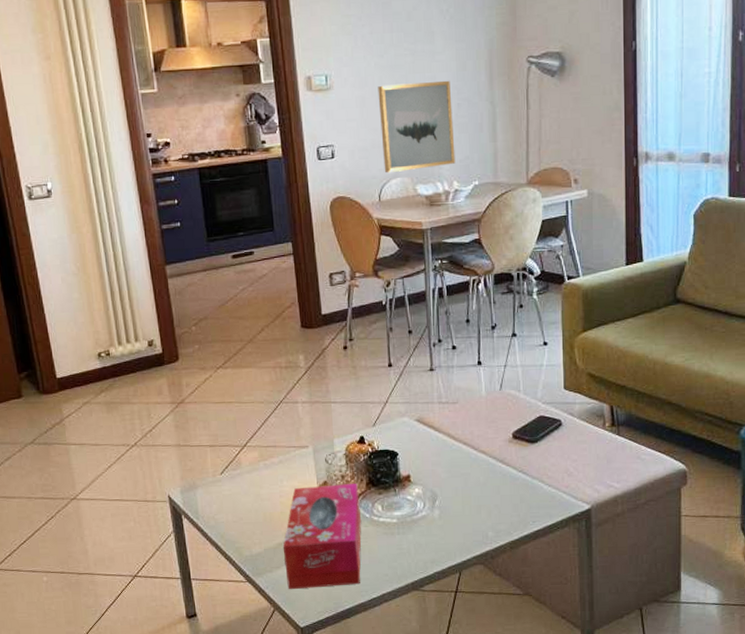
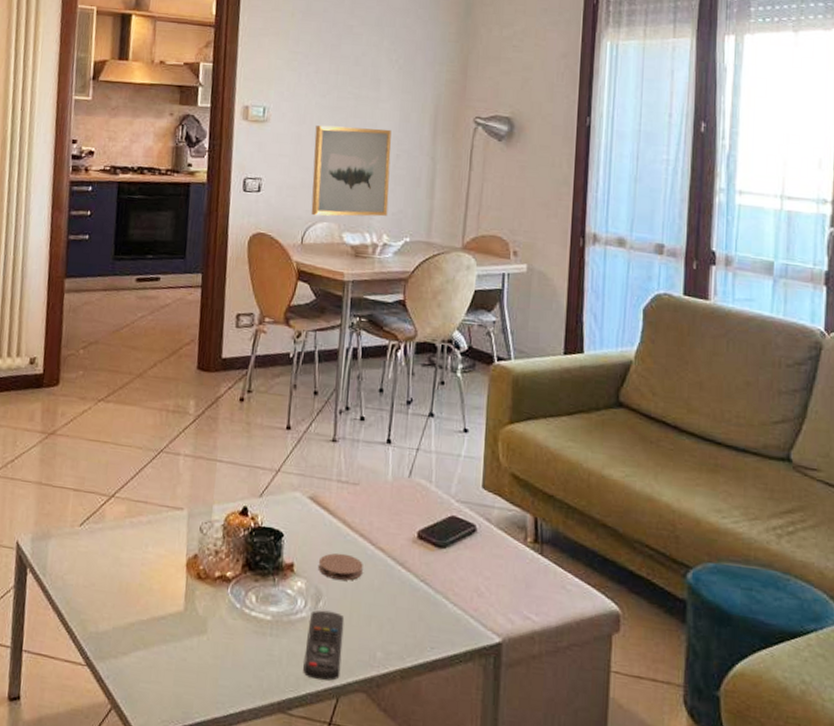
tissue box: present [283,482,362,590] -> none [131,557,233,693]
remote control: none [428,507,460,561] -> present [303,610,345,681]
coaster: none [431,460,469,482] -> present [319,553,363,581]

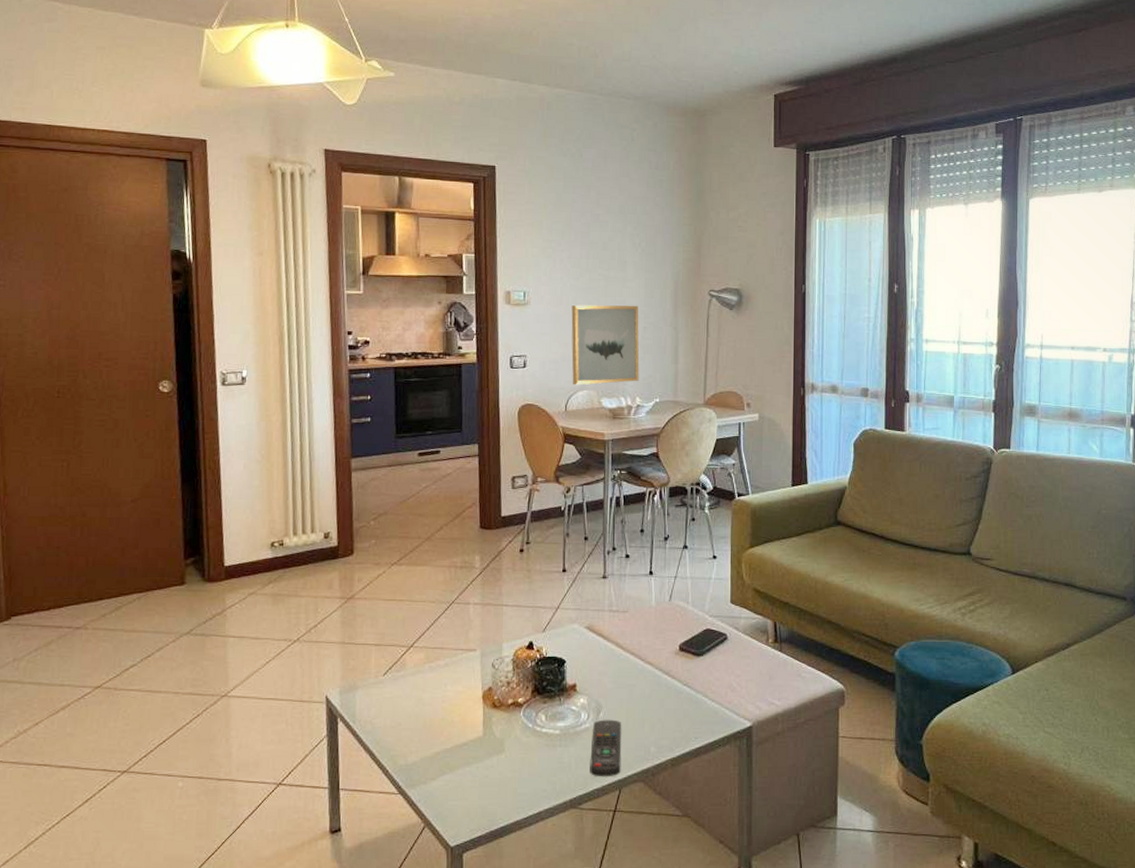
coaster: present [319,553,363,581] -> none [598,670,635,692]

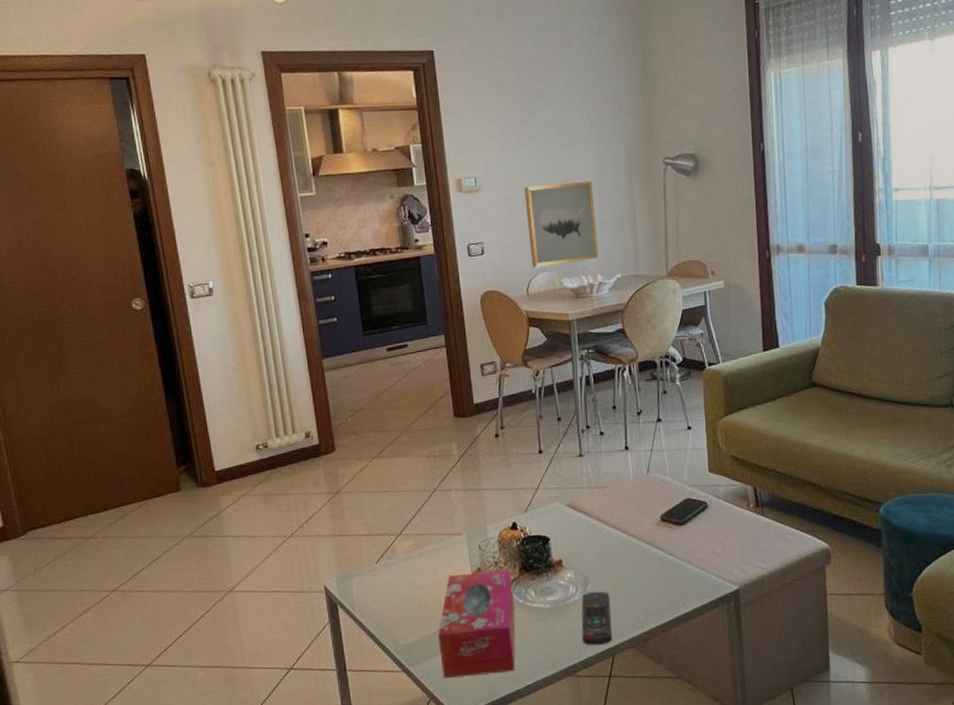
tissue box: none [440,690,524,804] -> present [437,568,516,679]

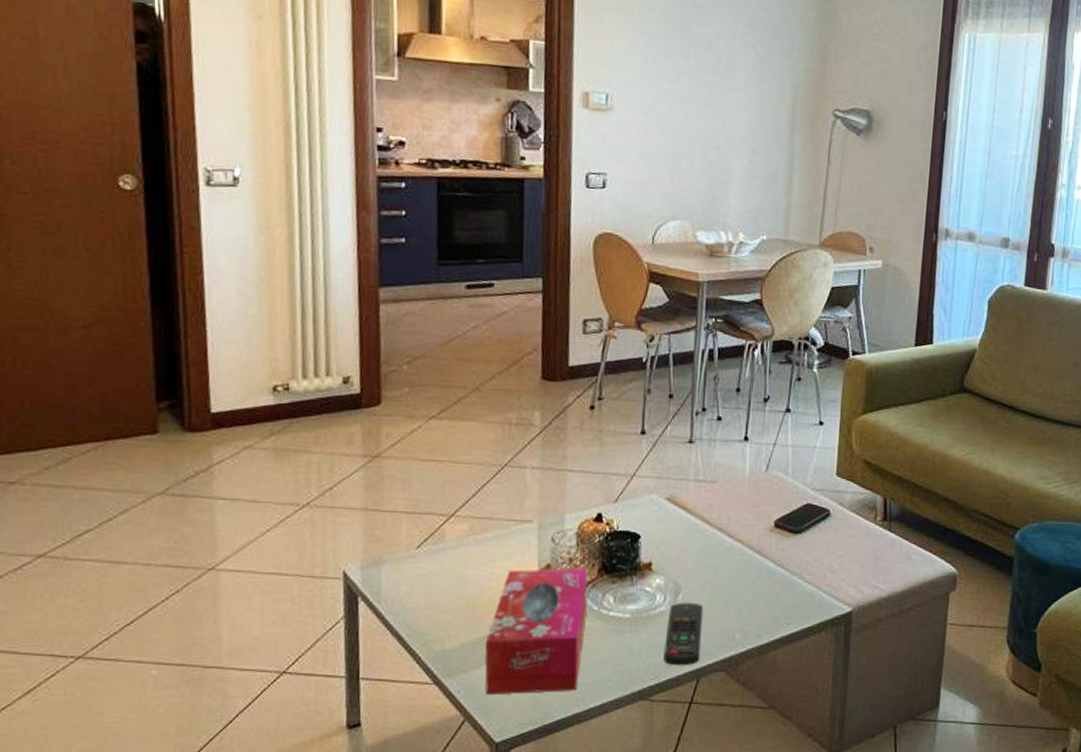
wall art: present [524,180,599,268] -> none [662,115,747,214]

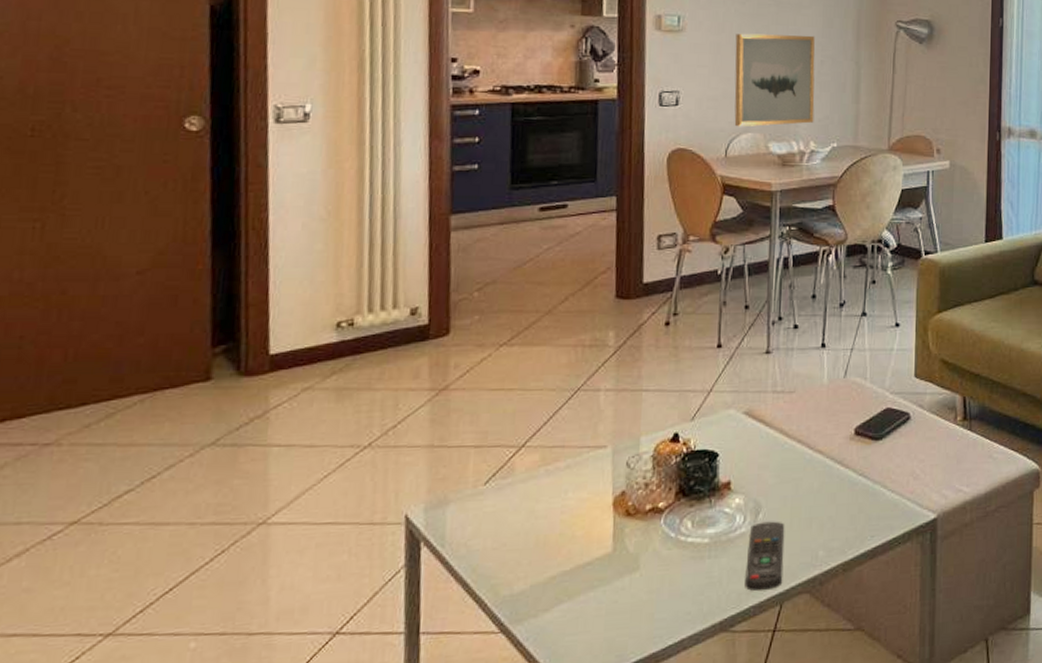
tissue box: present [485,568,589,696] -> none [555,492,665,641]
wall art: none [662,115,747,214] -> present [734,33,815,127]

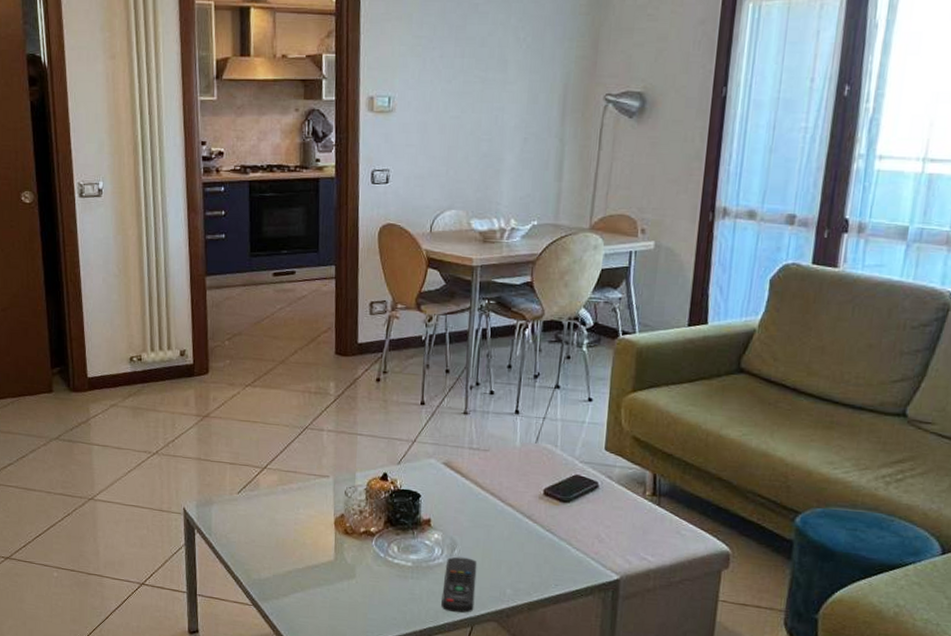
wall art: present [734,33,815,127] -> none [439,112,519,204]

